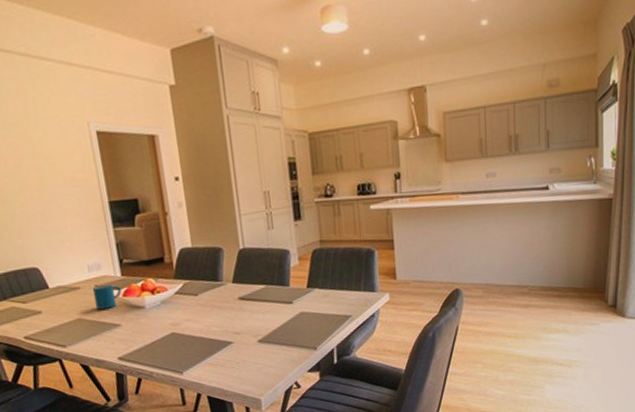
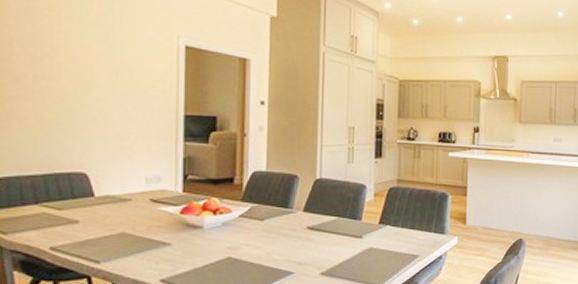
mug: present [92,285,121,310] -> none [145,200,179,225]

